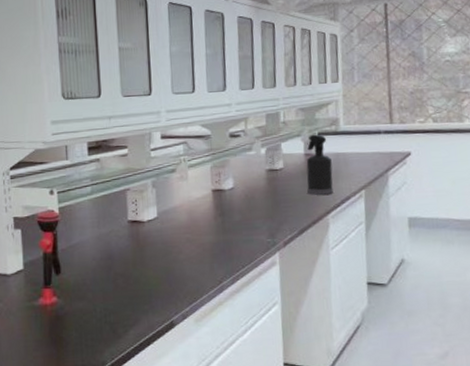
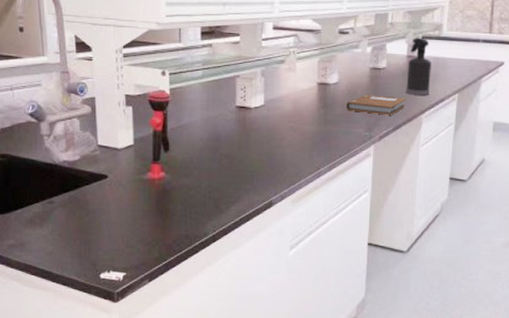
notebook: none [245,198,309,219] -> present [346,95,406,115]

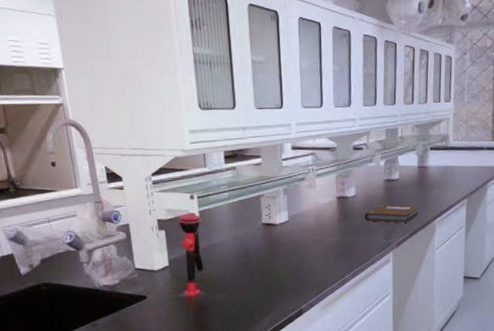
spray bottle: present [406,37,431,95] -> none [418,149,441,203]

